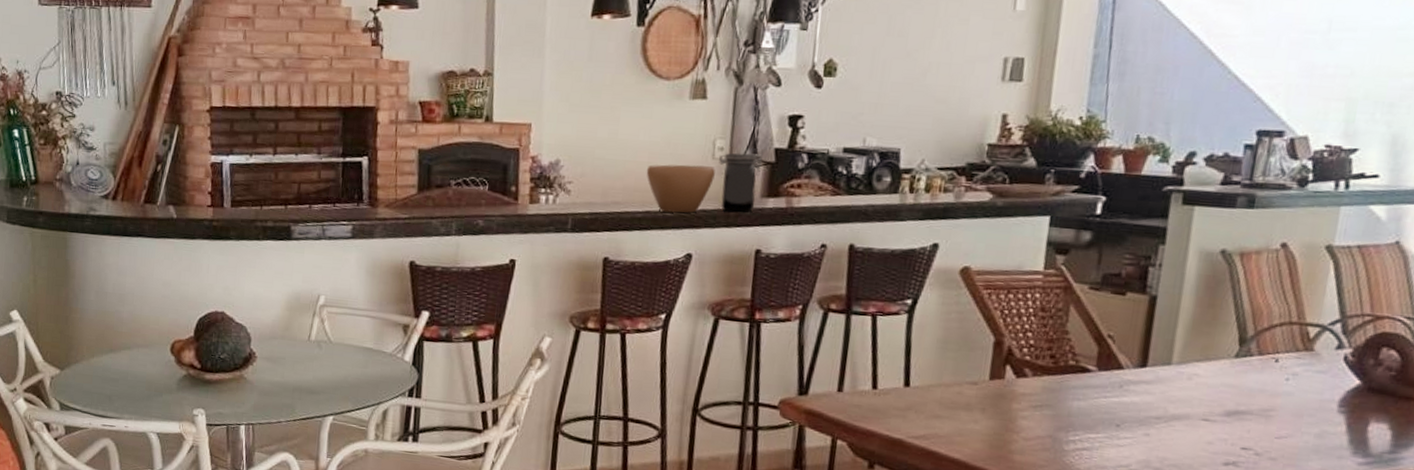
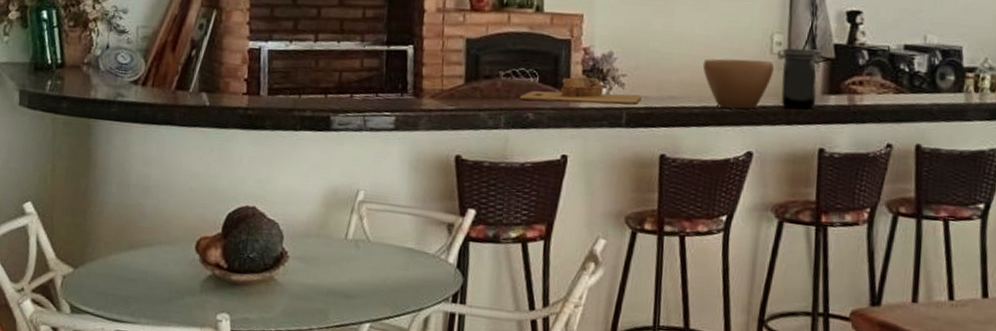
cutting board: none [469,184,587,211] -> present [519,76,642,105]

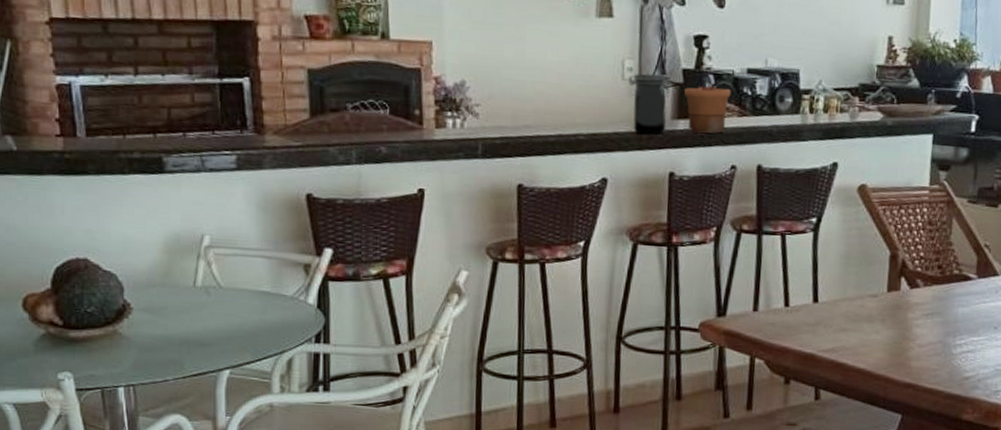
cutting board: present [519,76,642,105] -> none [370,107,497,135]
bowl: present [702,58,774,110] -> none [556,85,626,137]
planter: none [836,61,887,111] -> present [684,85,731,134]

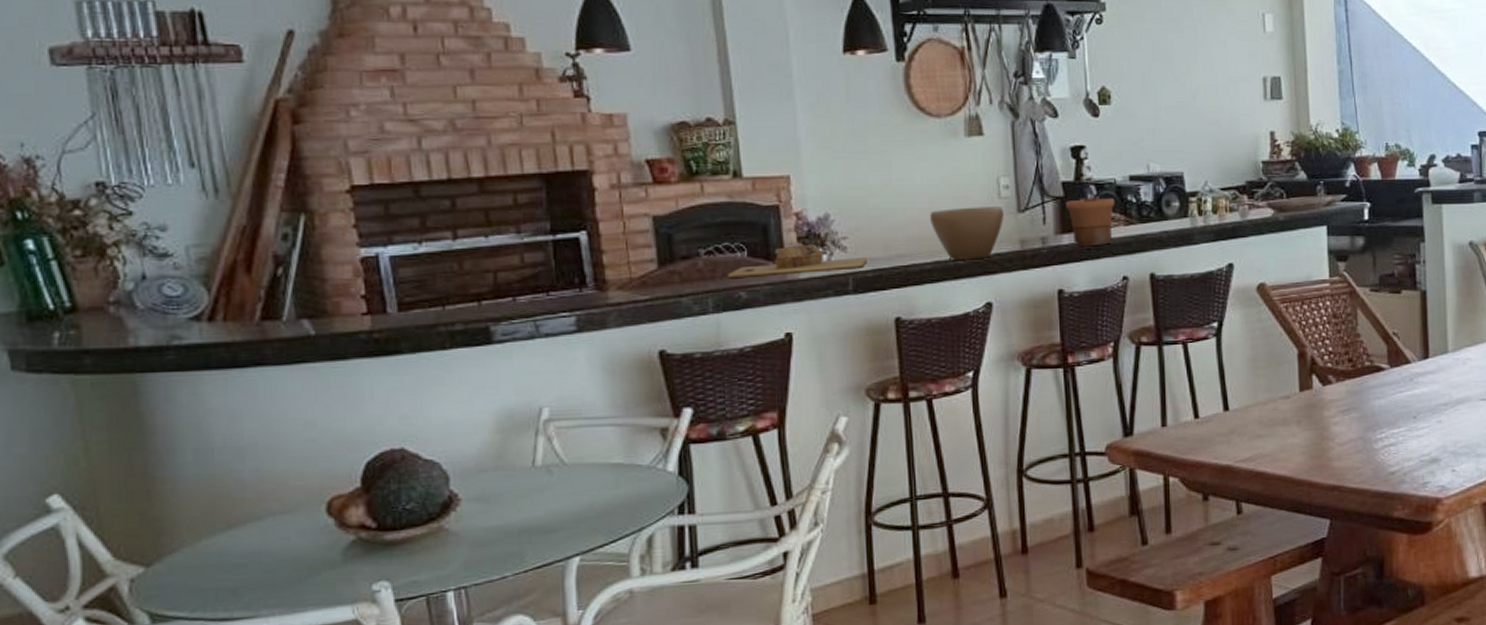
cutting board: none [370,107,497,135] -> present [727,245,868,279]
bowl: none [556,85,626,137] -> present [929,207,1004,260]
jar: present [629,73,671,135] -> none [1006,189,1051,253]

